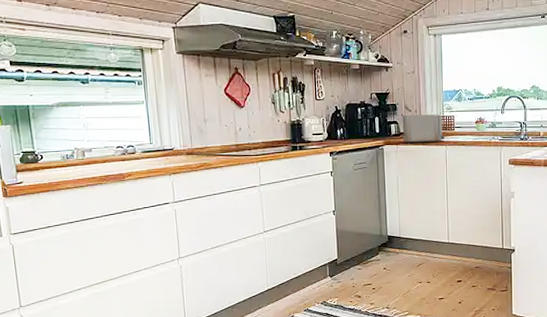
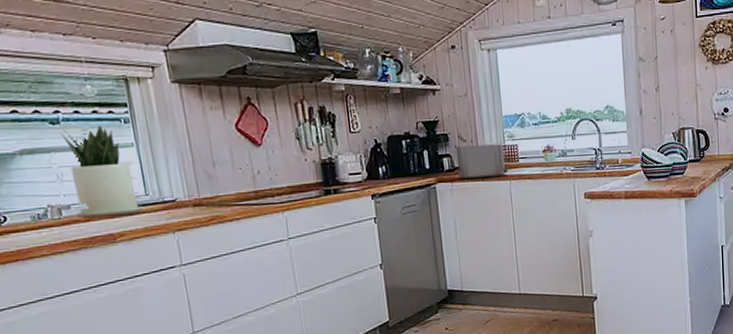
planter: none [88,85,148,161] -> present [60,125,145,219]

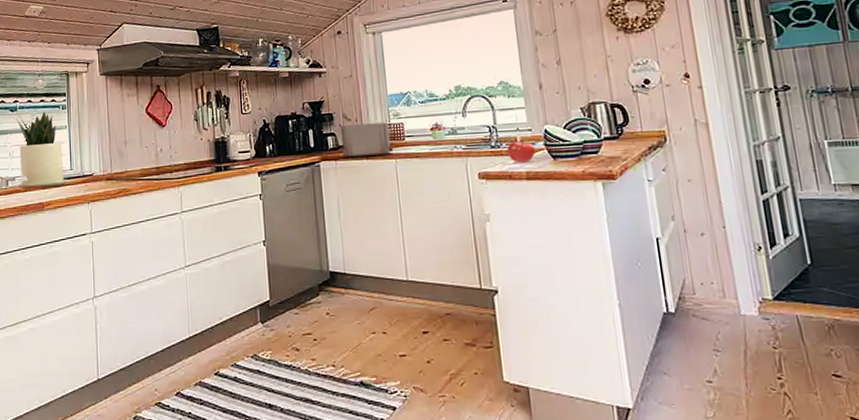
fruit: none [609,161,634,184] -> present [506,139,536,164]

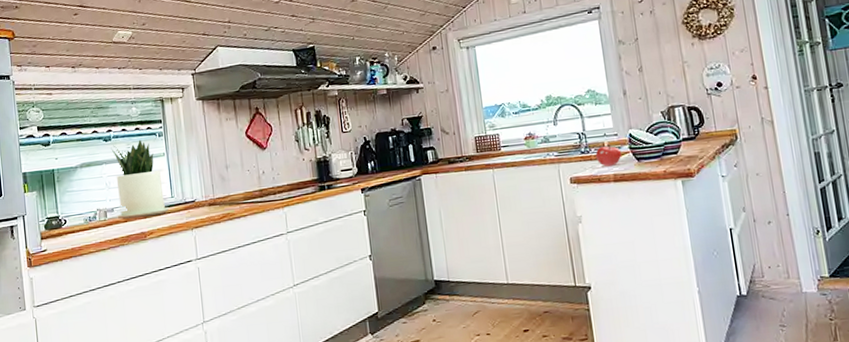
toaster: present [340,122,393,158] -> none [439,134,490,171]

